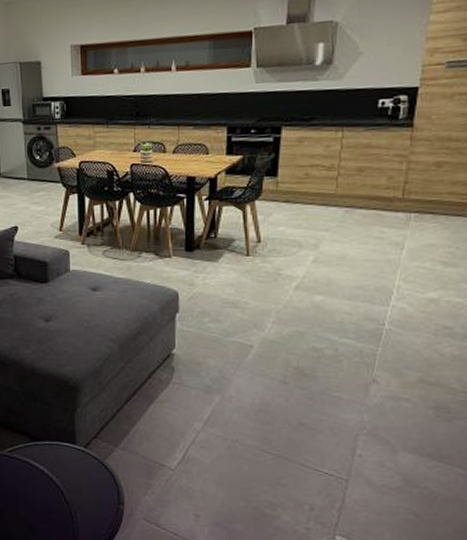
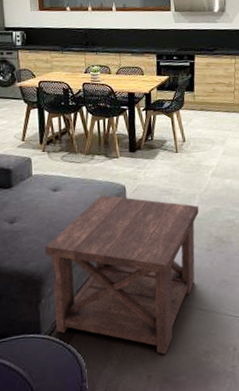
side table: none [81,300,274,496] -> present [44,194,199,355]

